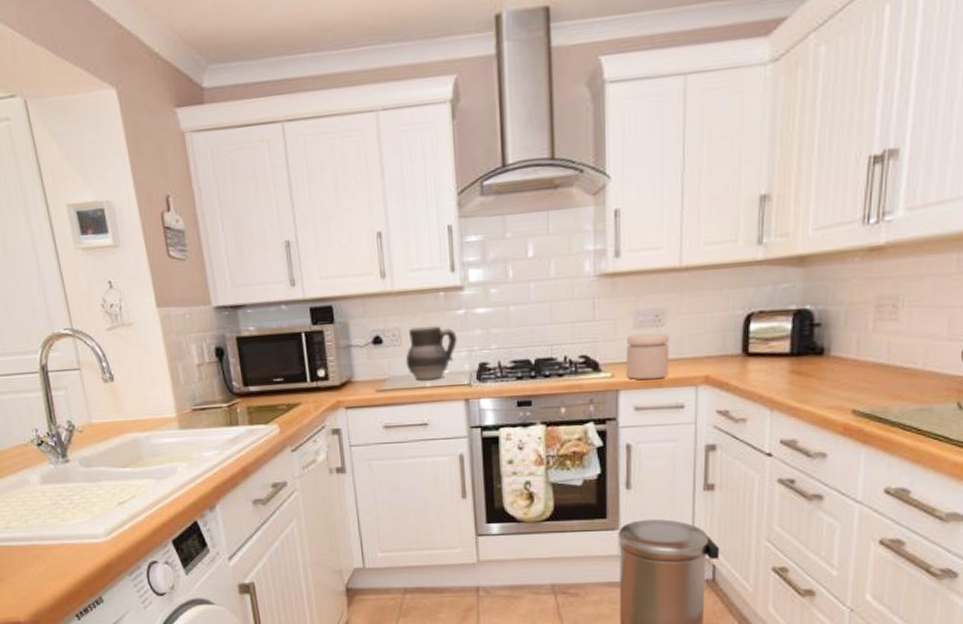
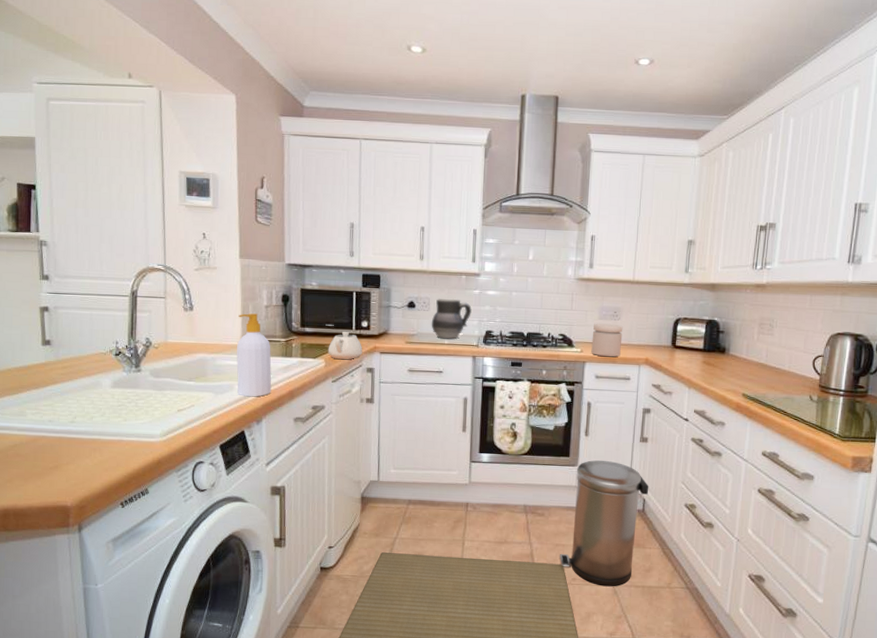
soap bottle: none [167,376,221,480] -> present [236,313,272,397]
teapot: none [280,385,324,423] -> present [328,331,363,360]

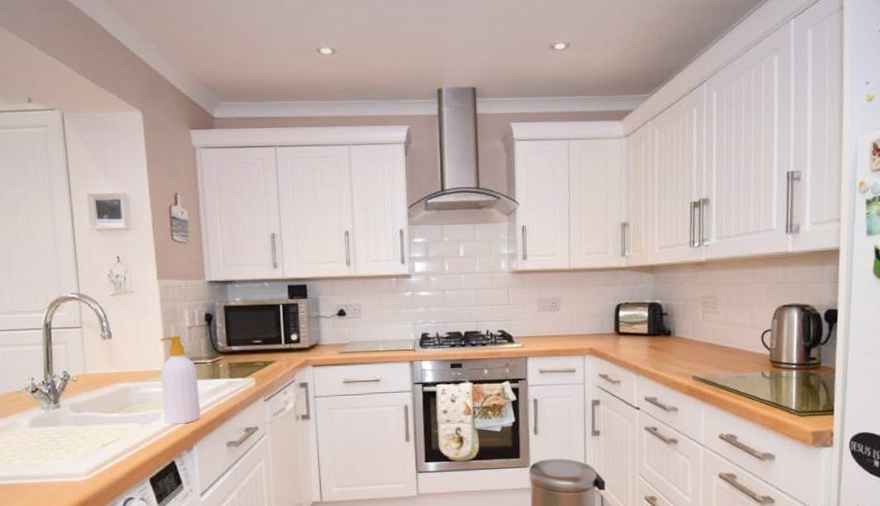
teapot: present [328,331,363,360] -> none [257,346,295,377]
ceramic jug: present [431,298,472,339] -> none [363,303,405,346]
jar: present [591,323,623,357] -> none [532,315,564,350]

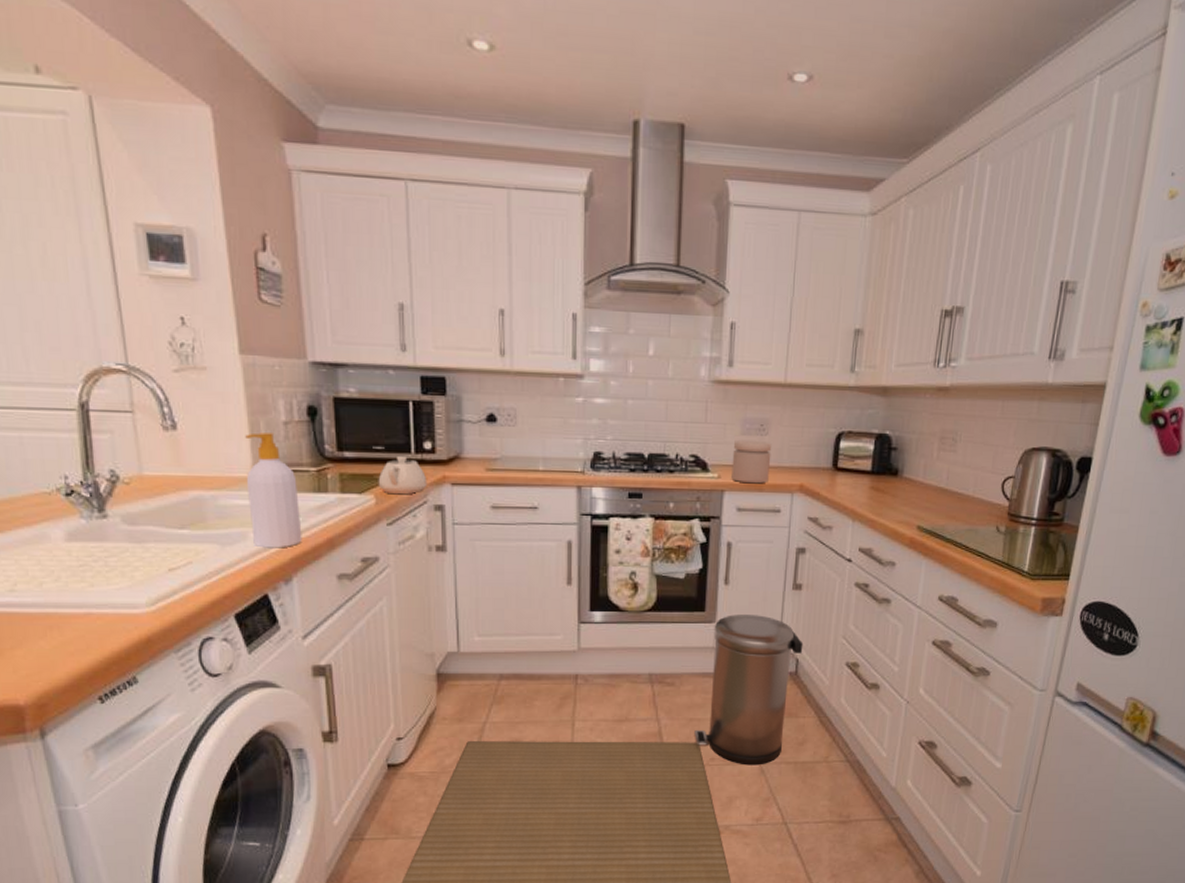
teapot: none [257,346,295,377] -> present [378,455,428,495]
jar: none [532,315,564,350] -> present [731,439,772,484]

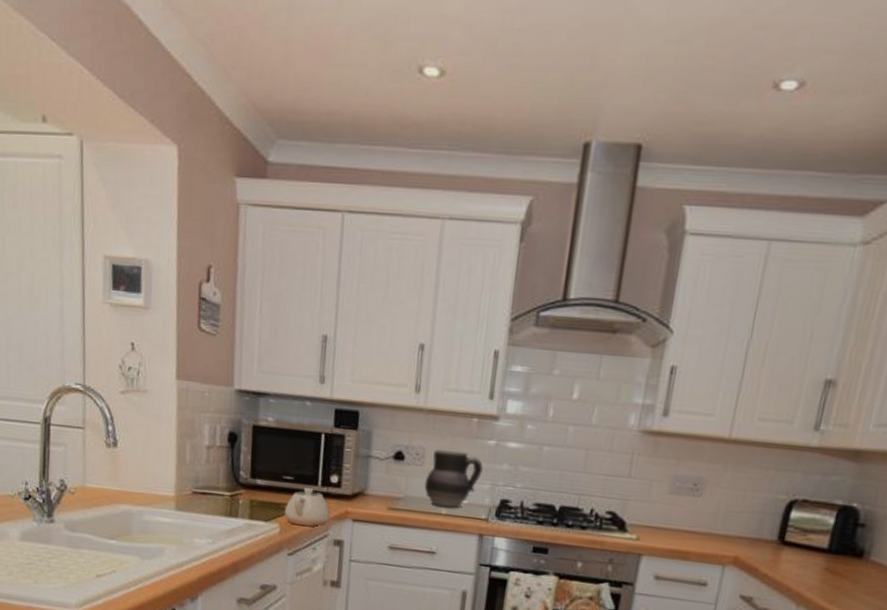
soap bottle: present [245,433,302,549] -> none [168,455,212,567]
ceramic jug: none [519,409,574,464] -> present [424,449,483,509]
jar: present [731,439,772,484] -> none [652,499,705,552]

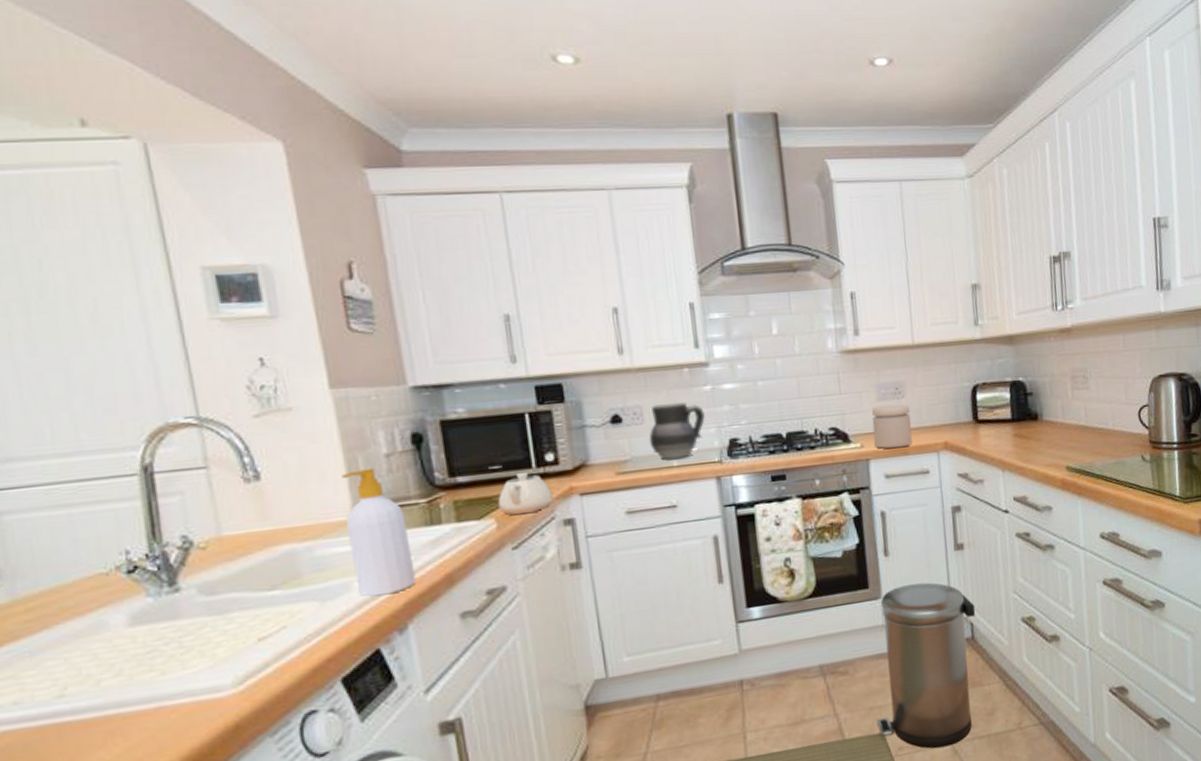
soap bottle: none [168,455,212,567] -> present [342,468,416,598]
jar: none [652,499,705,552] -> present [872,404,912,449]

